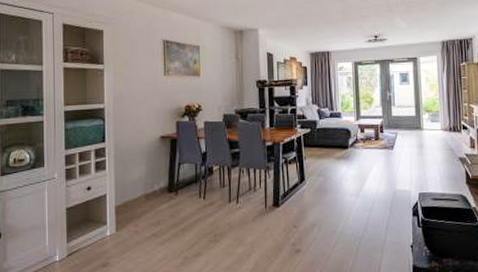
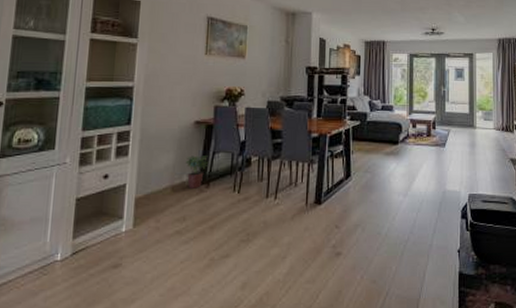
potted plant: none [155,167,175,196] -> present [185,156,208,188]

